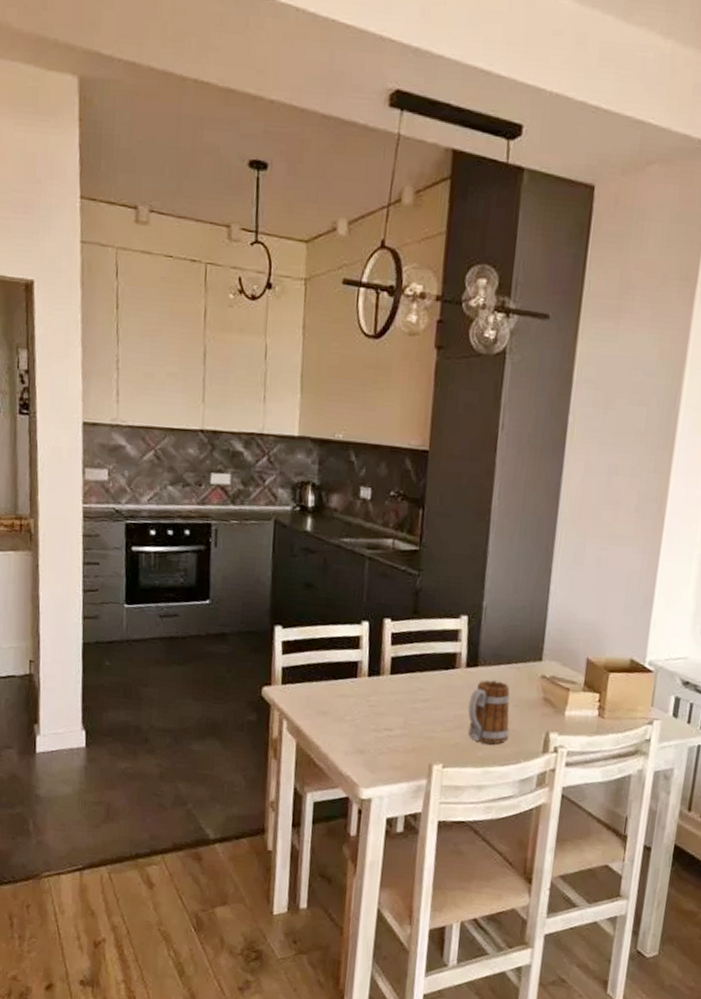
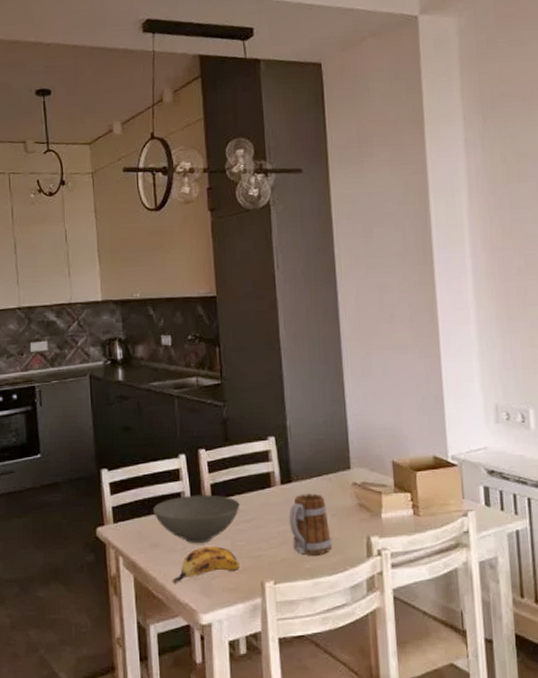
bowl: none [326,666,420,717] -> present [153,494,240,543]
banana: none [336,721,410,755] -> present [172,546,240,584]

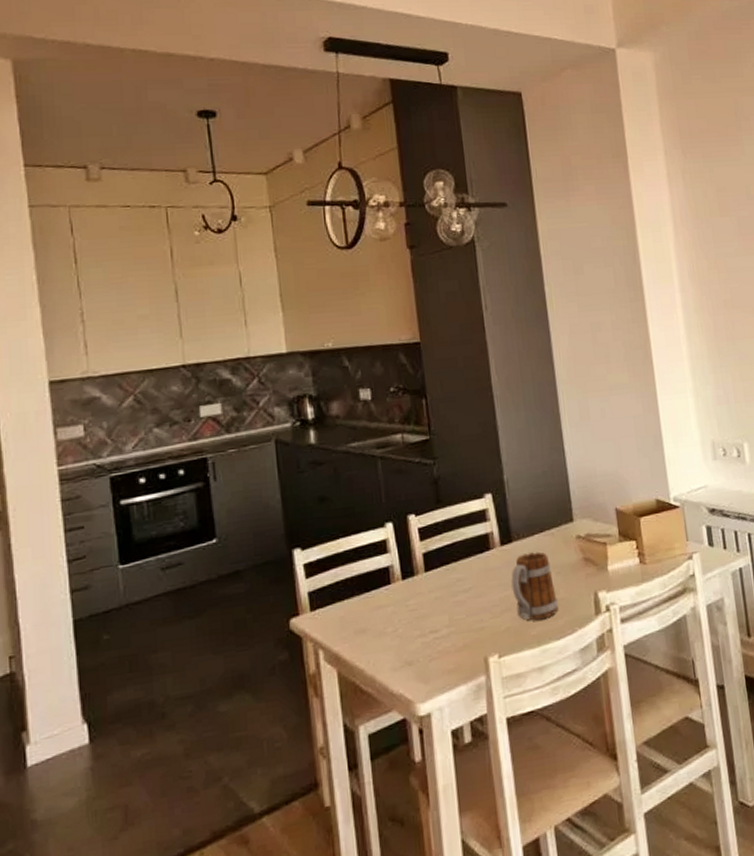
bowl: present [153,494,240,543] -> none [357,565,457,624]
banana: present [172,546,240,584] -> none [383,623,460,674]

